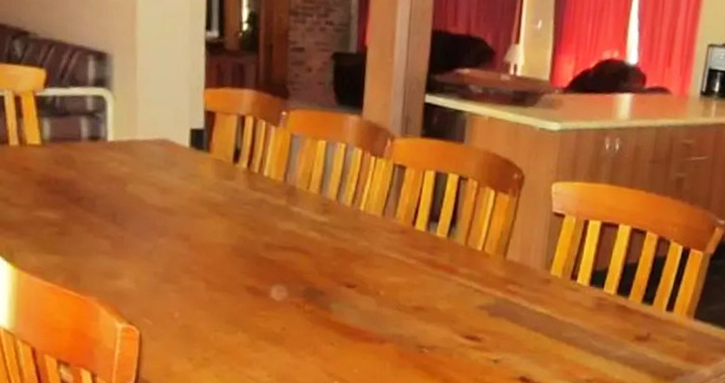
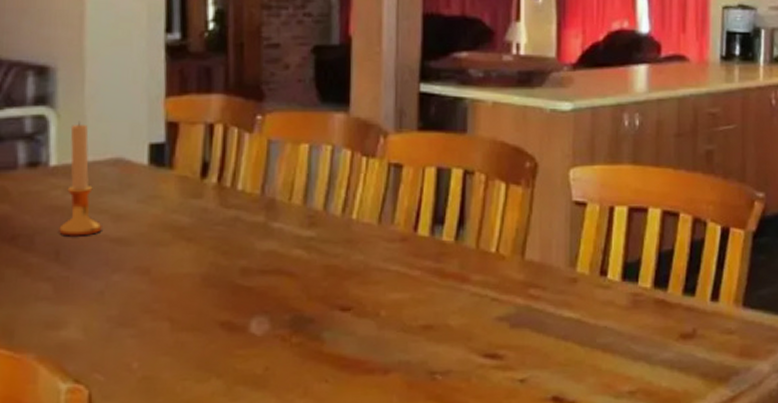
candle holder: none [115,105,151,204] -> present [59,122,102,236]

